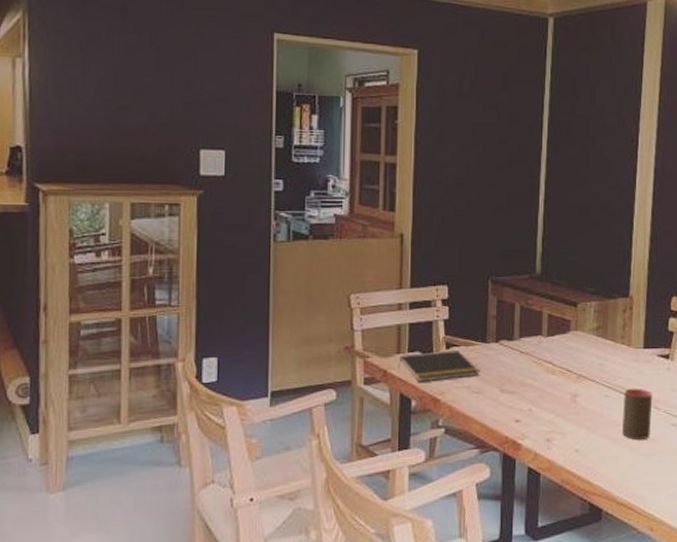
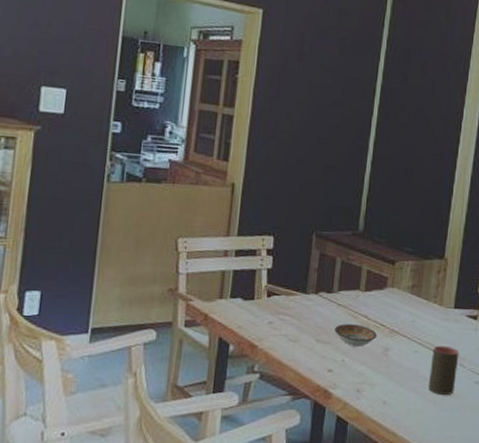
notepad: present [398,351,480,382] -> none [219,299,298,328]
bowl: none [519,371,564,396] -> present [335,324,377,348]

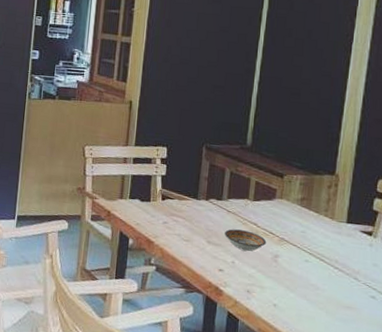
cup: present [427,345,459,395] -> none [319,257,353,306]

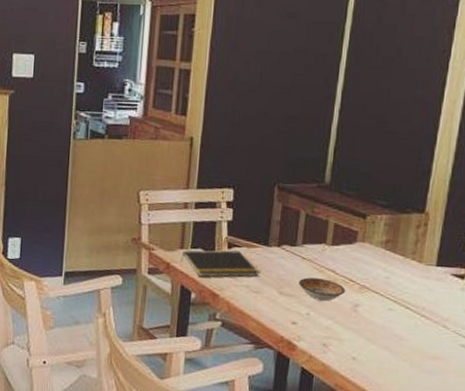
notepad: none [120,200,190,227] -> present [180,250,260,277]

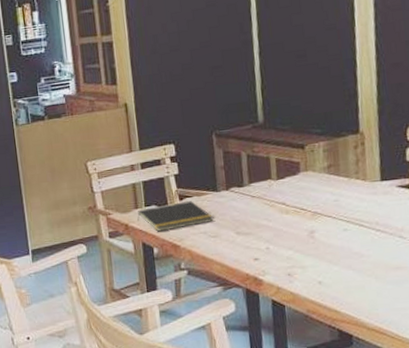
bowl: present [299,277,346,302] -> none [253,212,300,235]

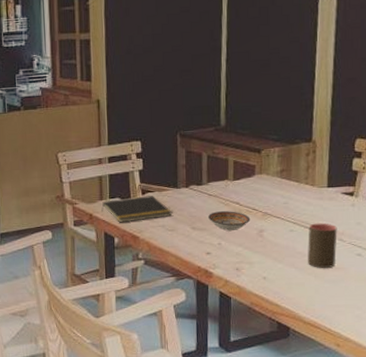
bowl: none [253,212,300,235] -> present [208,211,251,232]
cup: none [363,219,397,269] -> present [307,223,337,268]

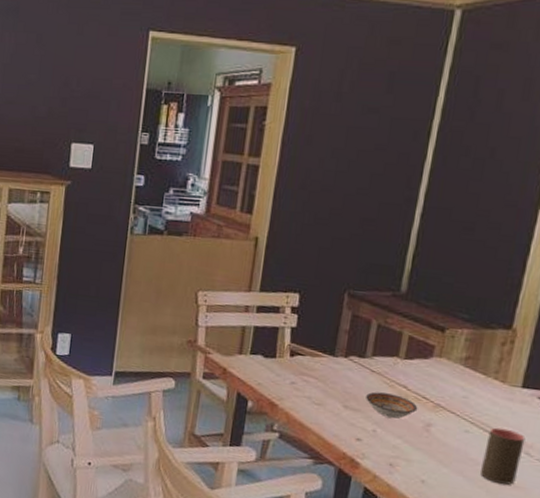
notepad: present [101,196,173,223] -> none [238,356,323,388]

